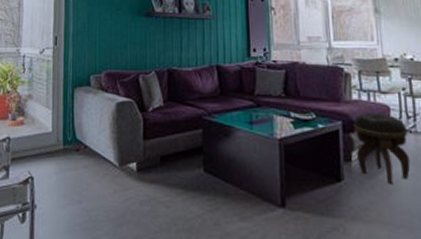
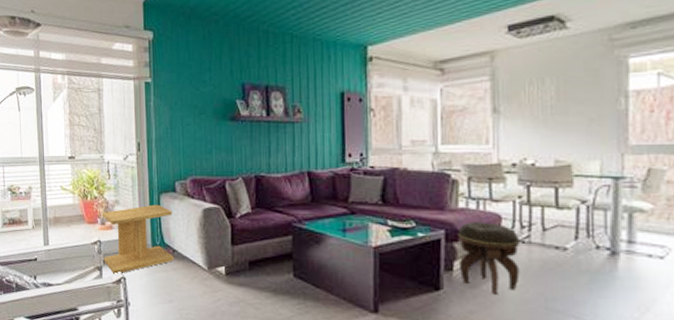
side table: none [11,98,86,174] -> present [103,204,174,274]

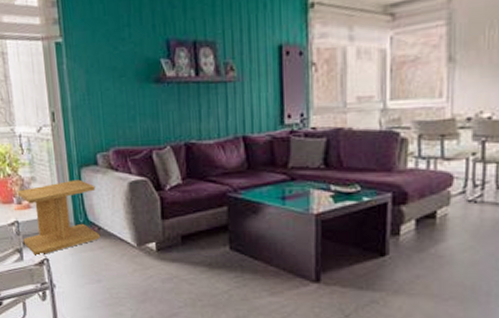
footstool: present [457,222,521,294] -> none [405,182,473,257]

